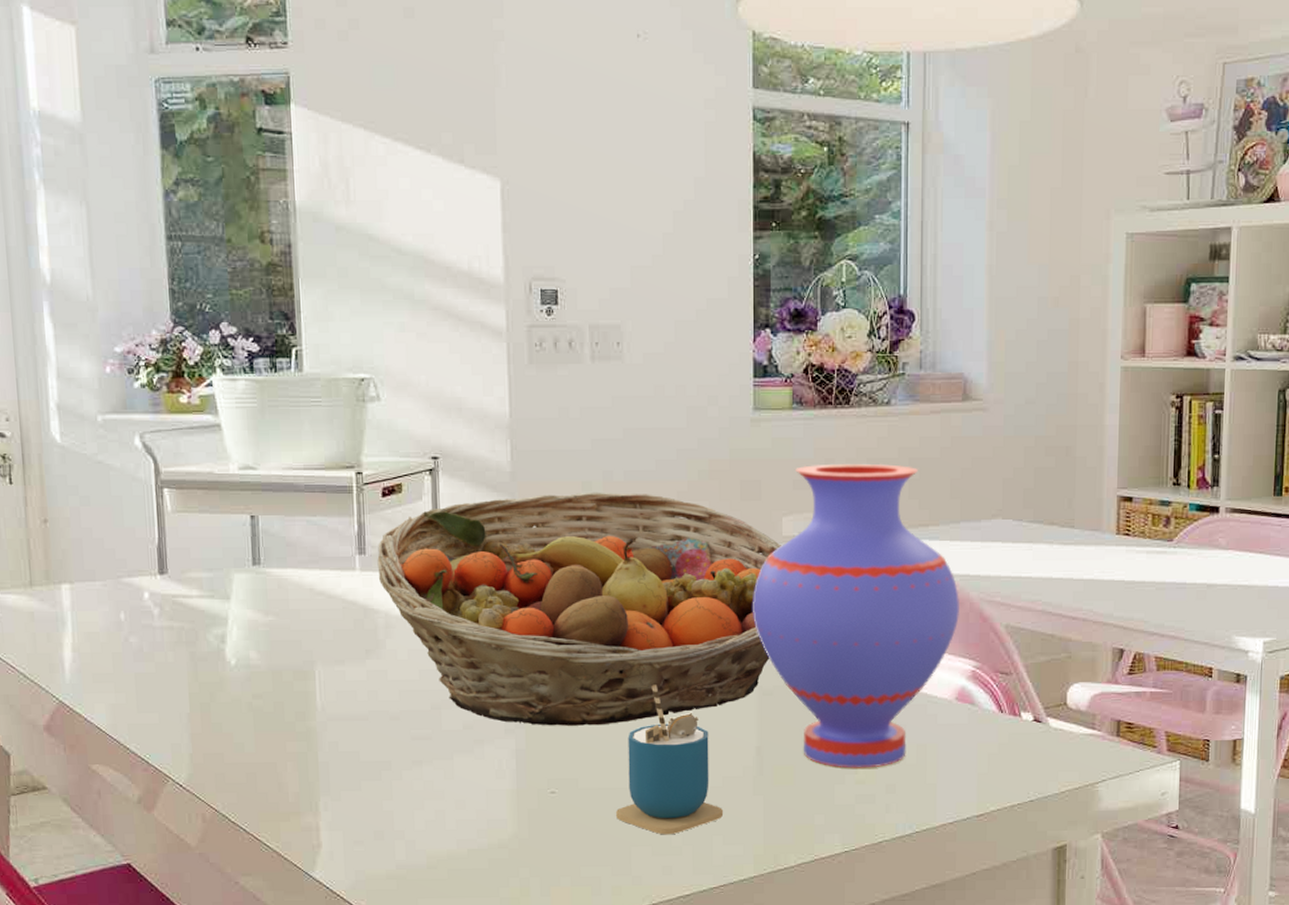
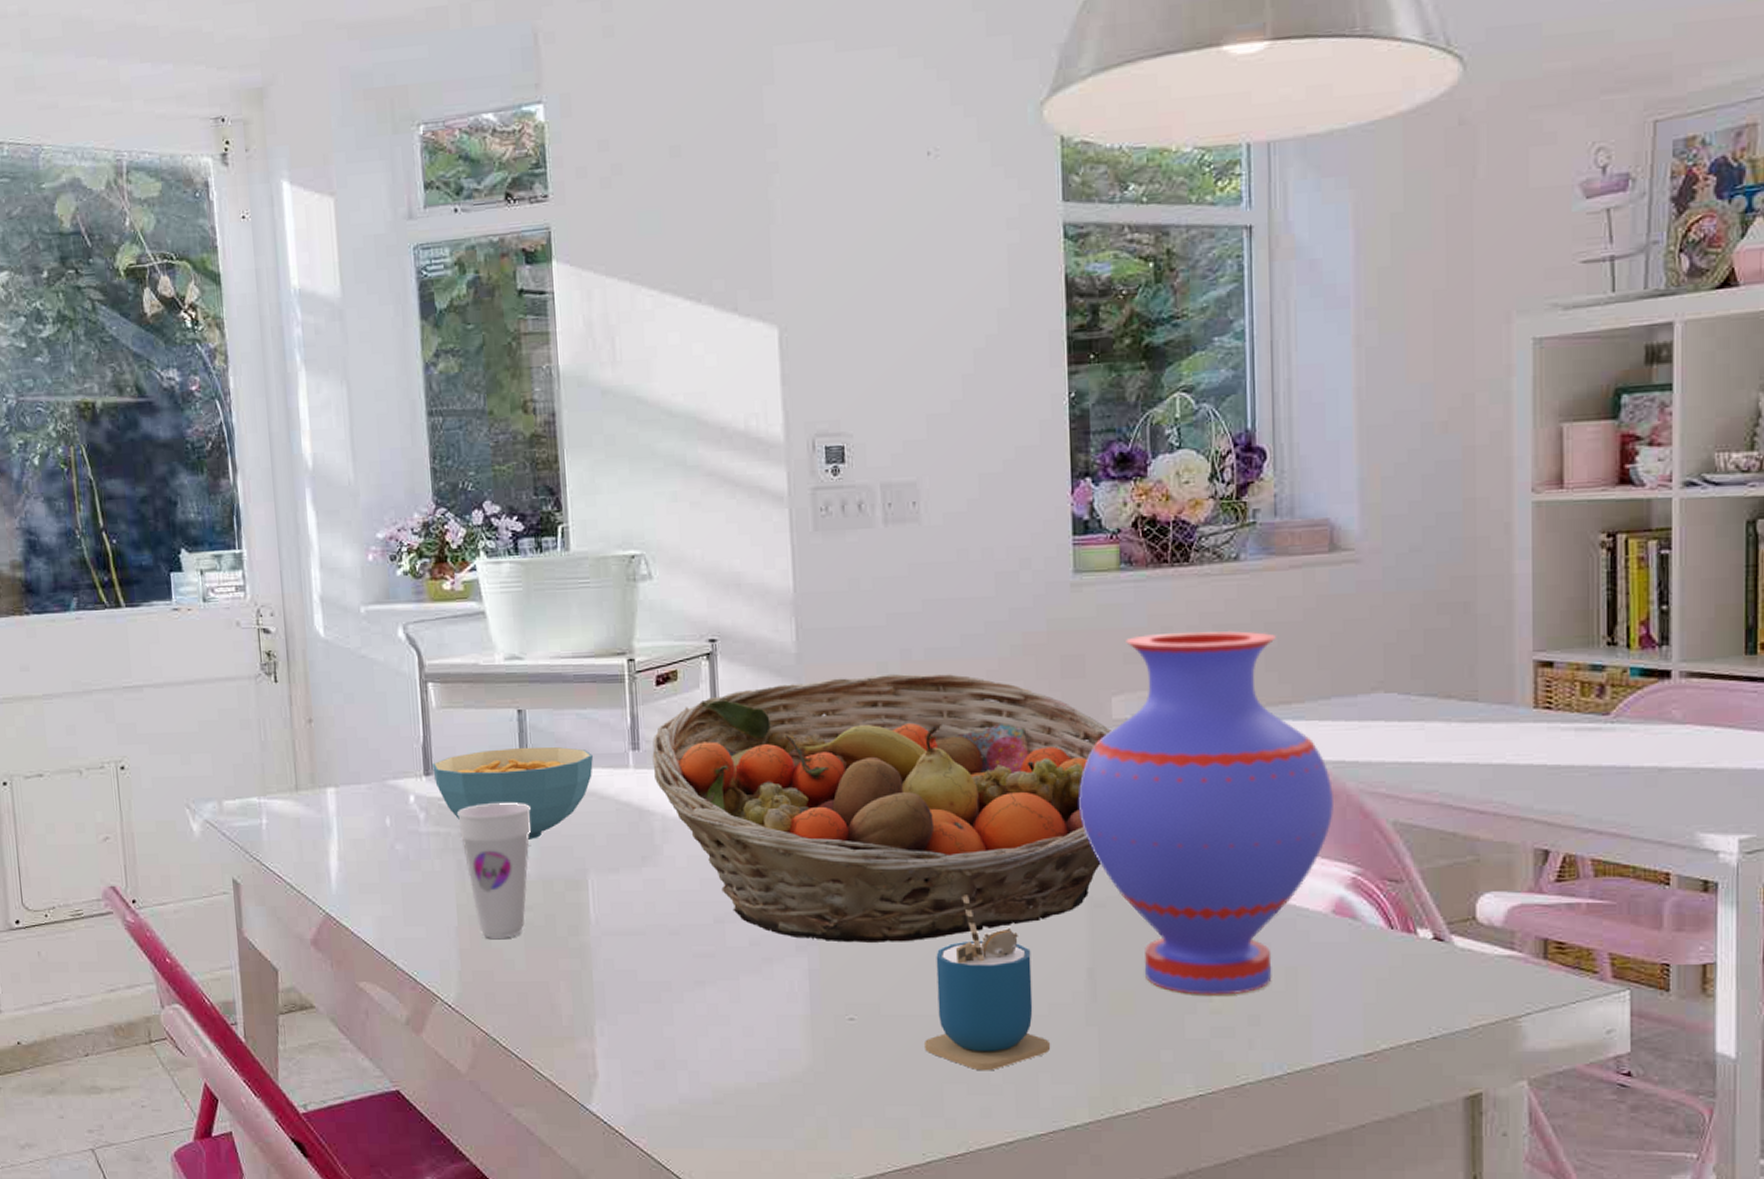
cereal bowl: none [167,549,322,634] -> present [432,746,593,840]
cup: none [191,600,262,724] -> present [458,803,531,938]

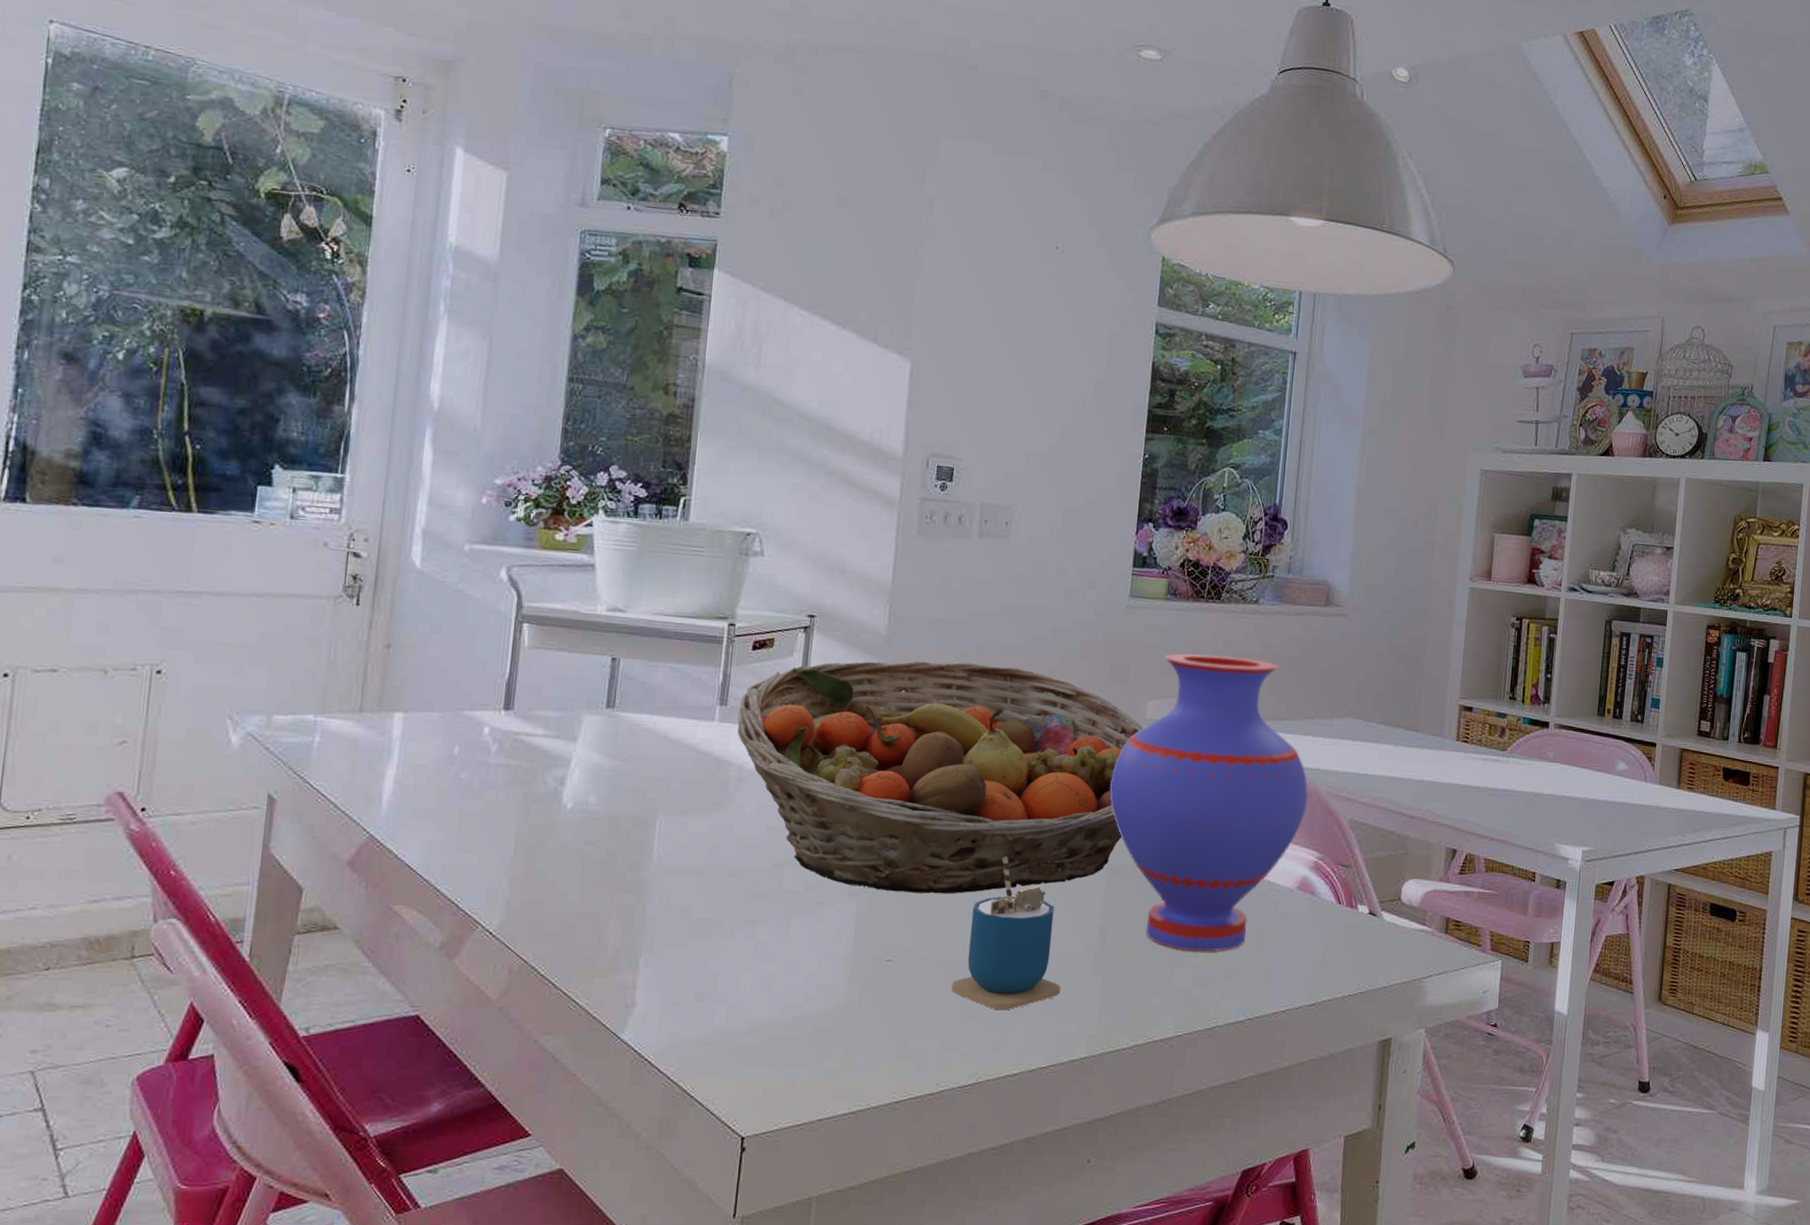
cereal bowl: present [432,746,593,840] -> none [513,692,680,779]
cup: present [458,803,531,938] -> none [532,741,609,870]

